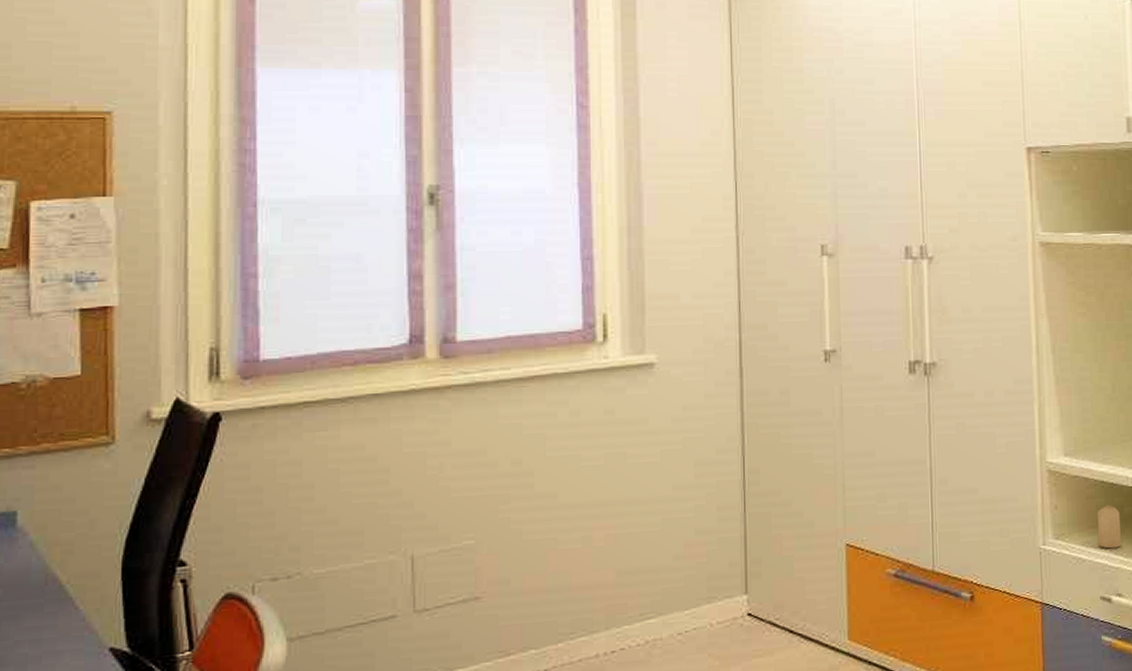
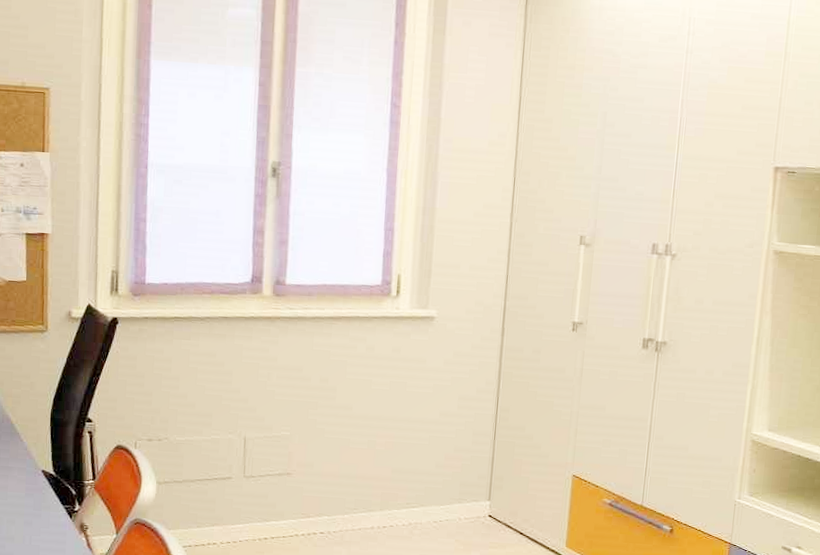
candle: present [1097,505,1121,549] -> none [787,475,810,511]

